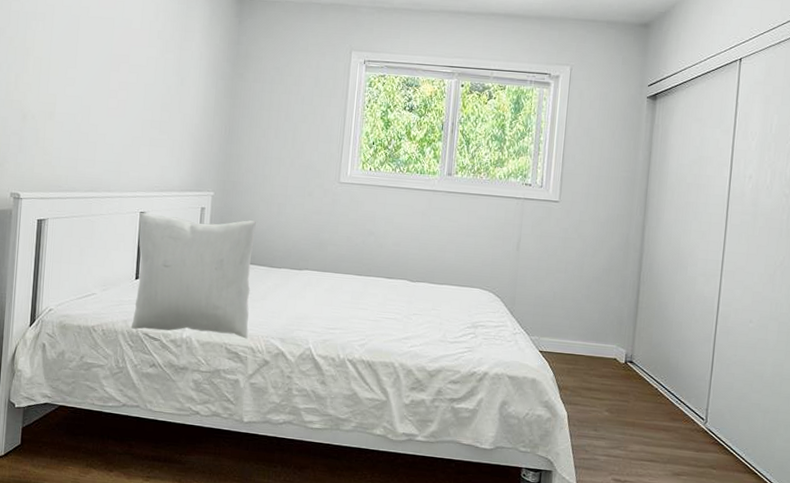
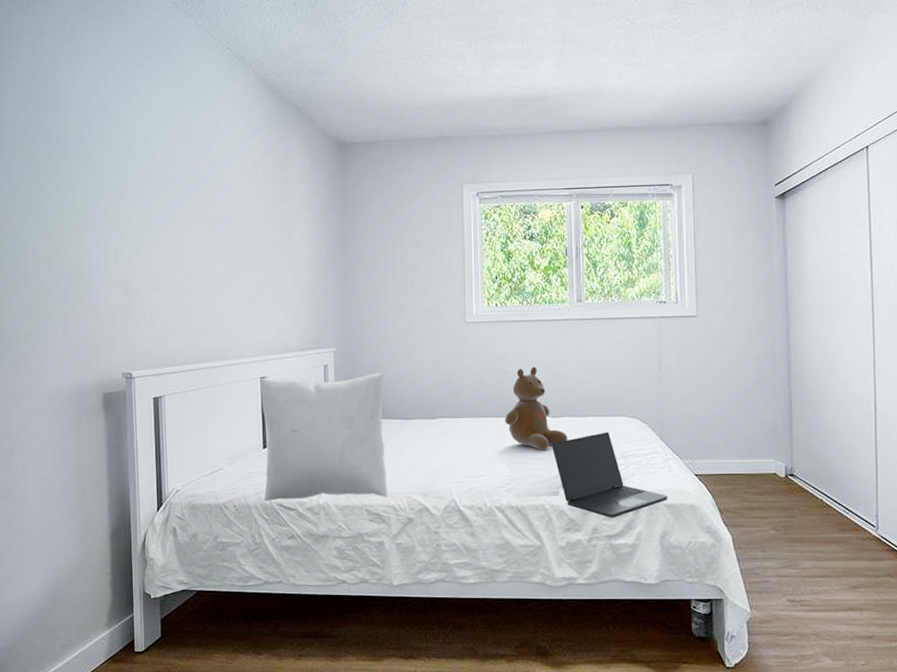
stuffed bear: none [366,231,423,312] -> present [505,366,568,451]
laptop: none [407,301,512,383] -> present [551,432,668,518]

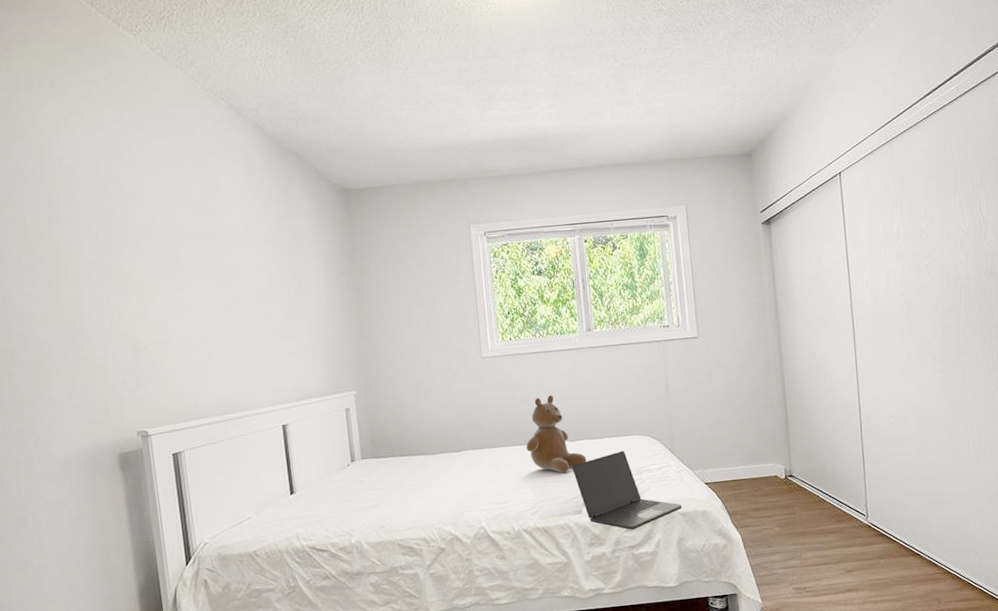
pillow: present [260,373,388,501] -> none [281,412,419,546]

